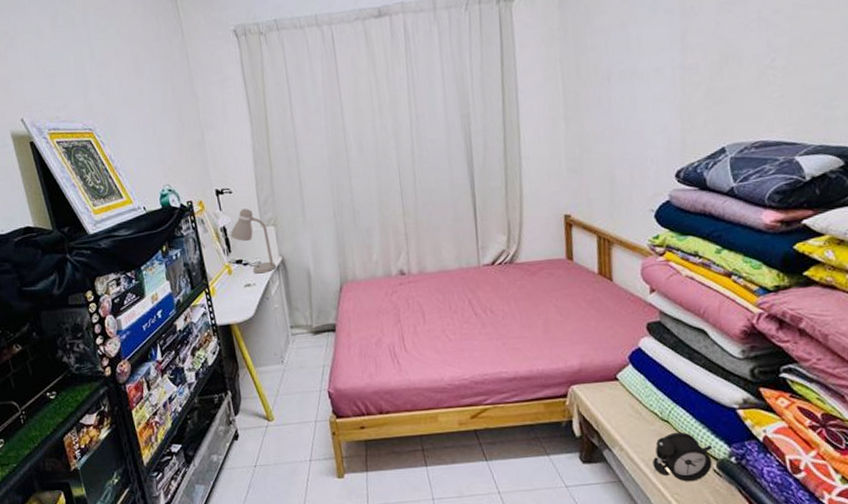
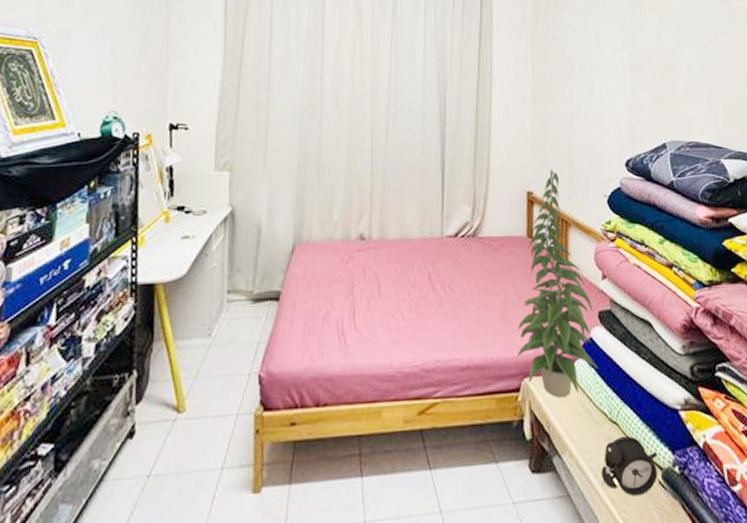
desk lamp: present [230,208,276,274] -> none [177,148,223,225]
plant: none [561,190,648,401] -> present [517,169,599,397]

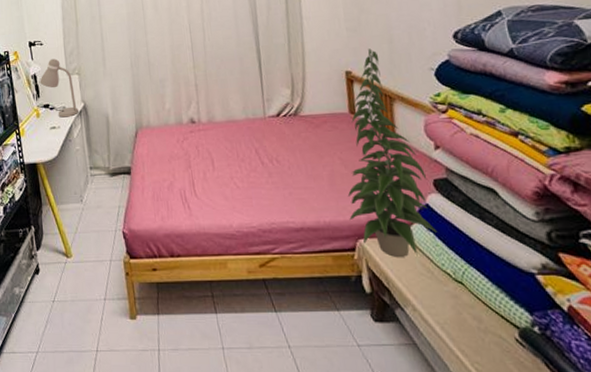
desk lamp: none [177,148,223,225] -> present [40,58,79,118]
alarm clock: present [601,435,658,496] -> none [448,295,514,351]

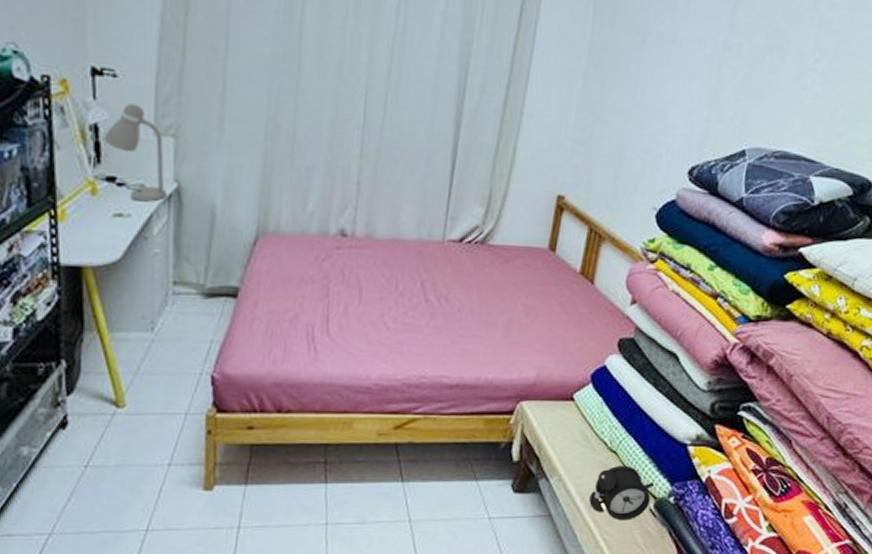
plant: present [347,48,438,257] -> none [515,170,614,423]
alarm clock: none [448,295,514,351] -> present [588,465,654,521]

